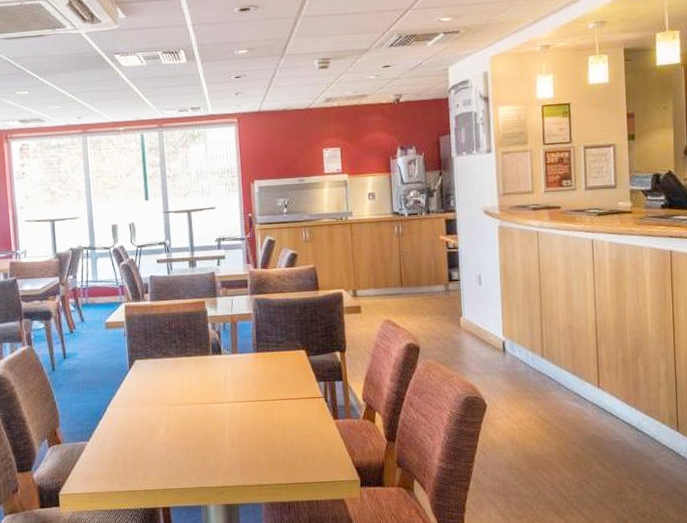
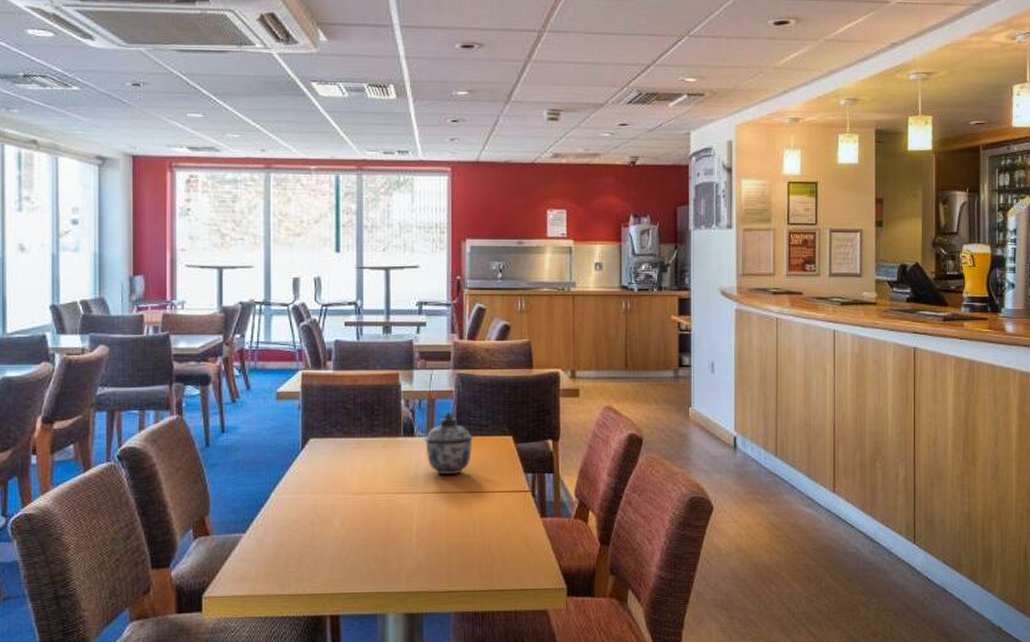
lidded jar: none [229,331,272,386] -> present [423,411,473,474]

